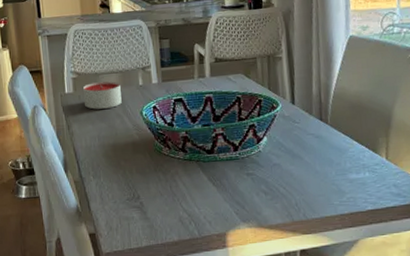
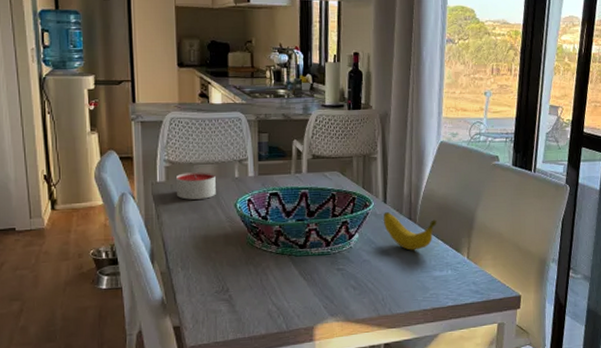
banana: none [292,112,351,153] -> present [384,211,437,251]

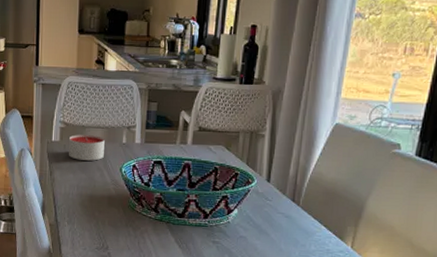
banana: present [384,211,437,251] -> none [265,190,322,233]

